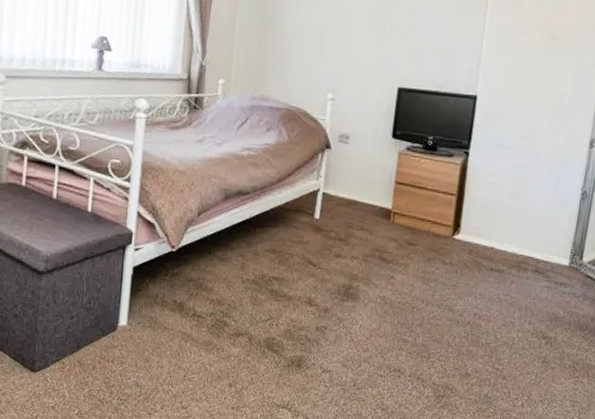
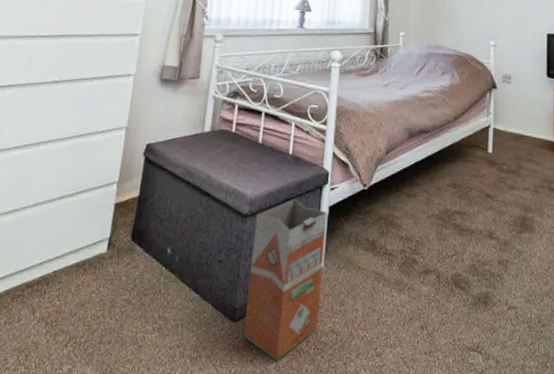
waste bin: none [44,257,131,410] -> present [243,199,327,363]

